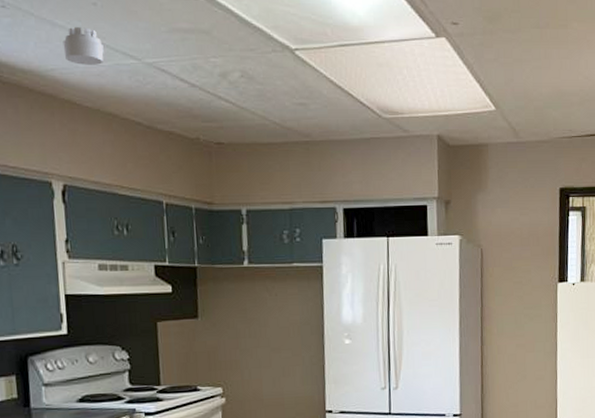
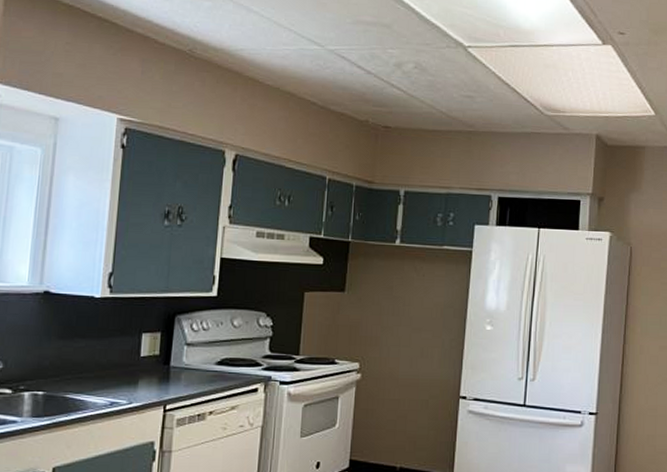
smoke detector: present [63,27,104,65] -> none [254,13,291,49]

